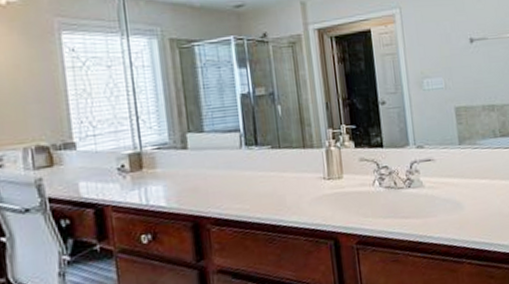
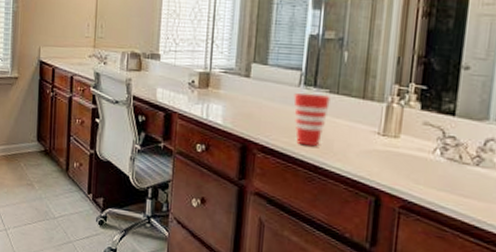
cup: none [237,152,274,208] -> present [293,93,330,147]

